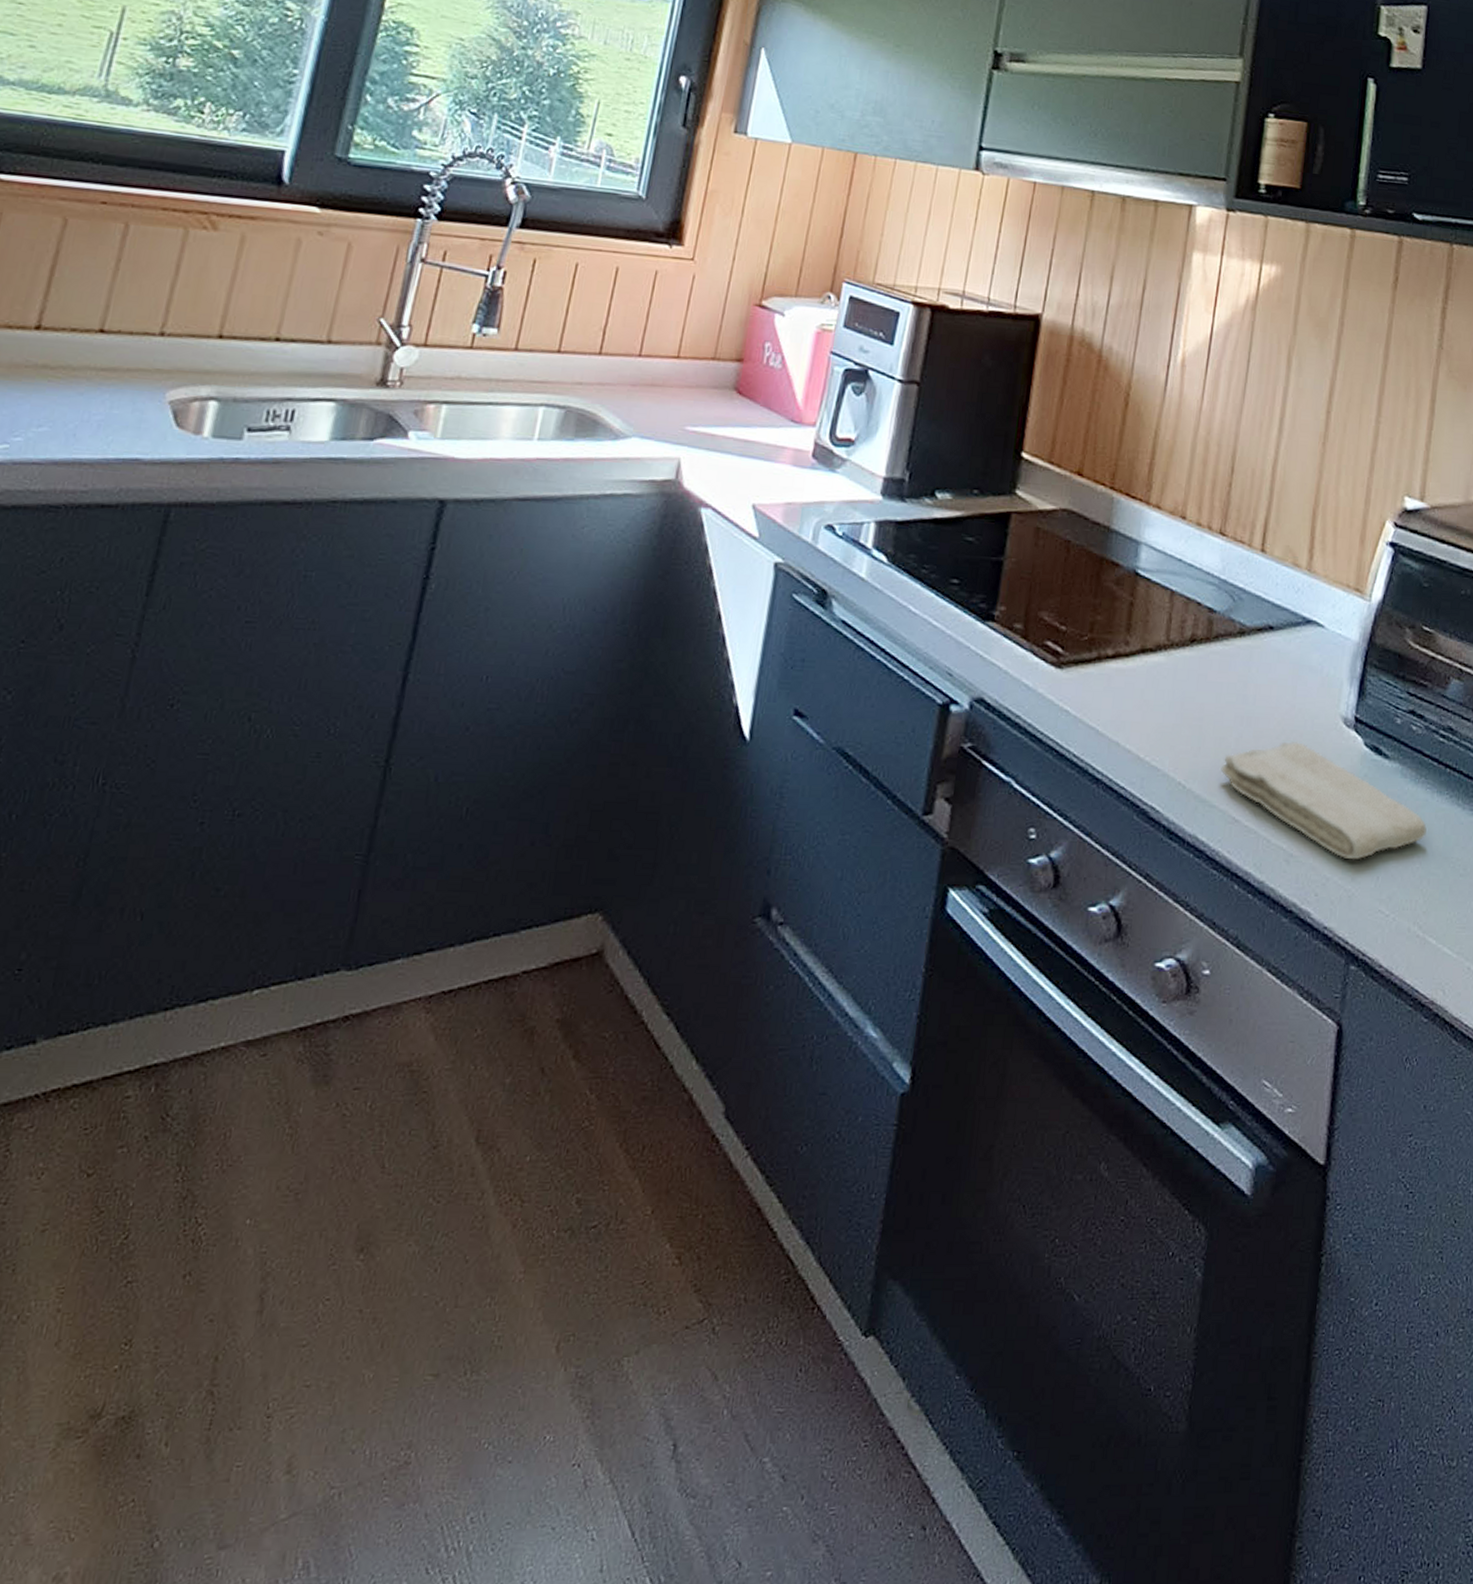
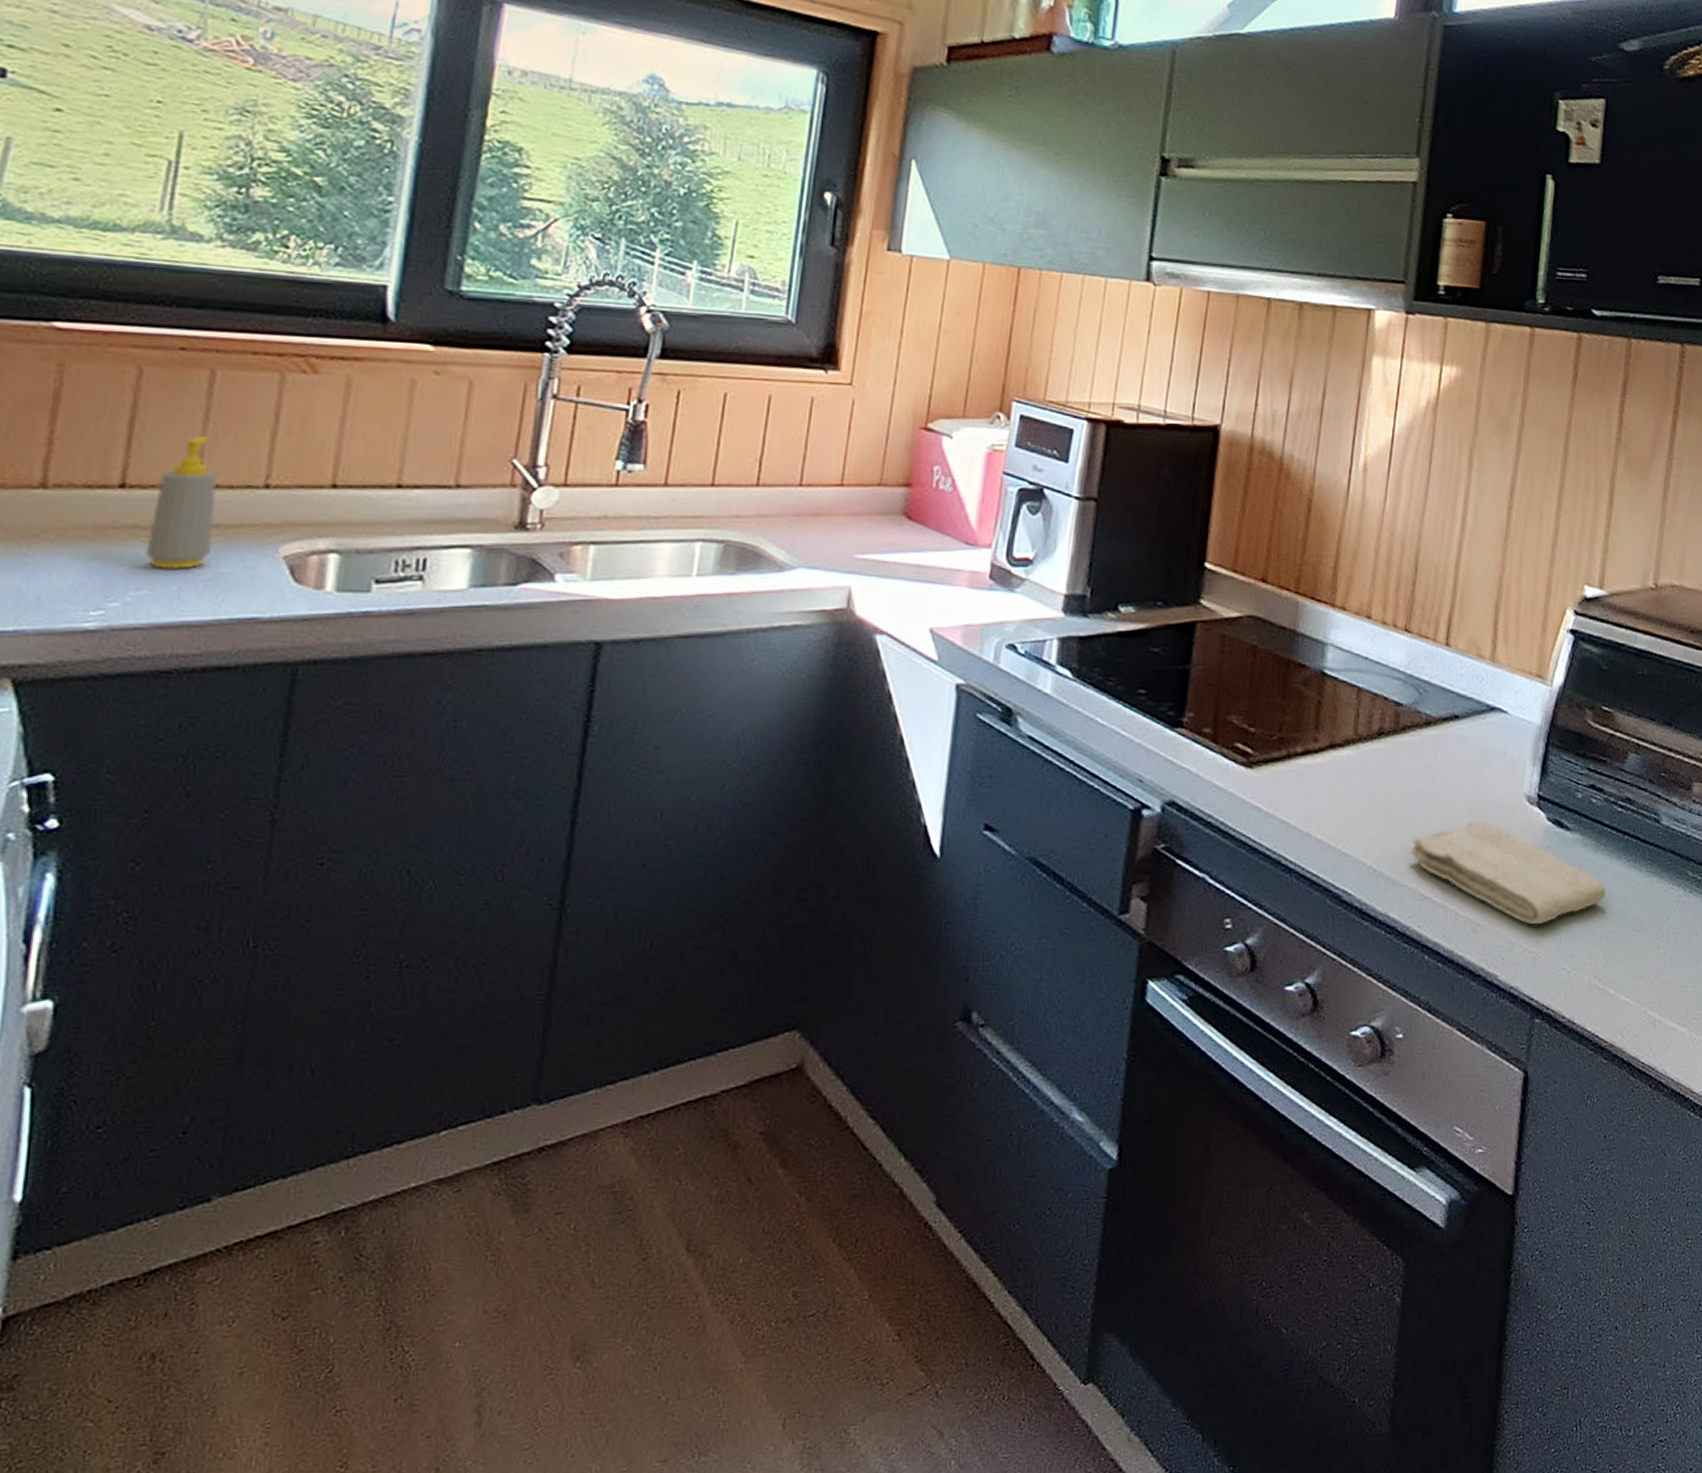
soap bottle: none [50,284,120,410] -> present [145,436,217,571]

